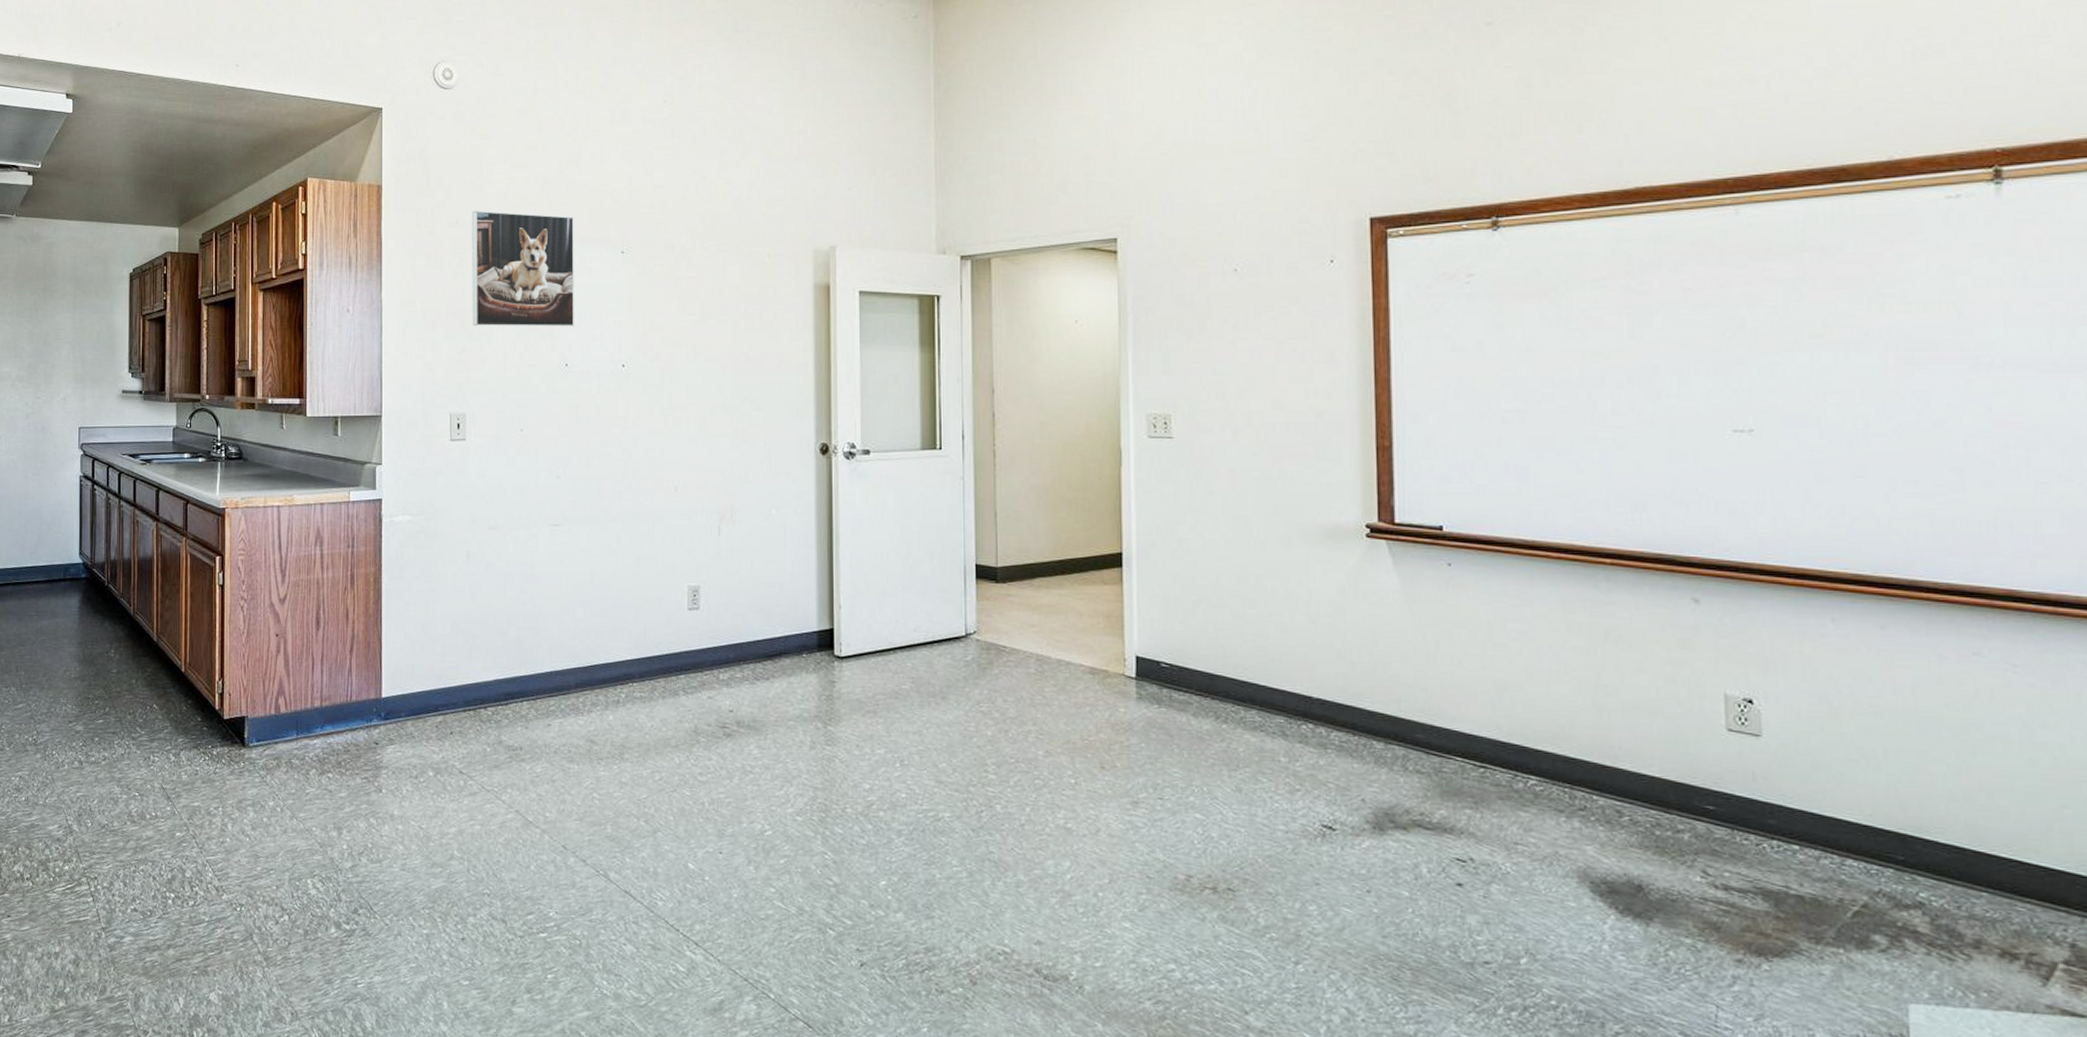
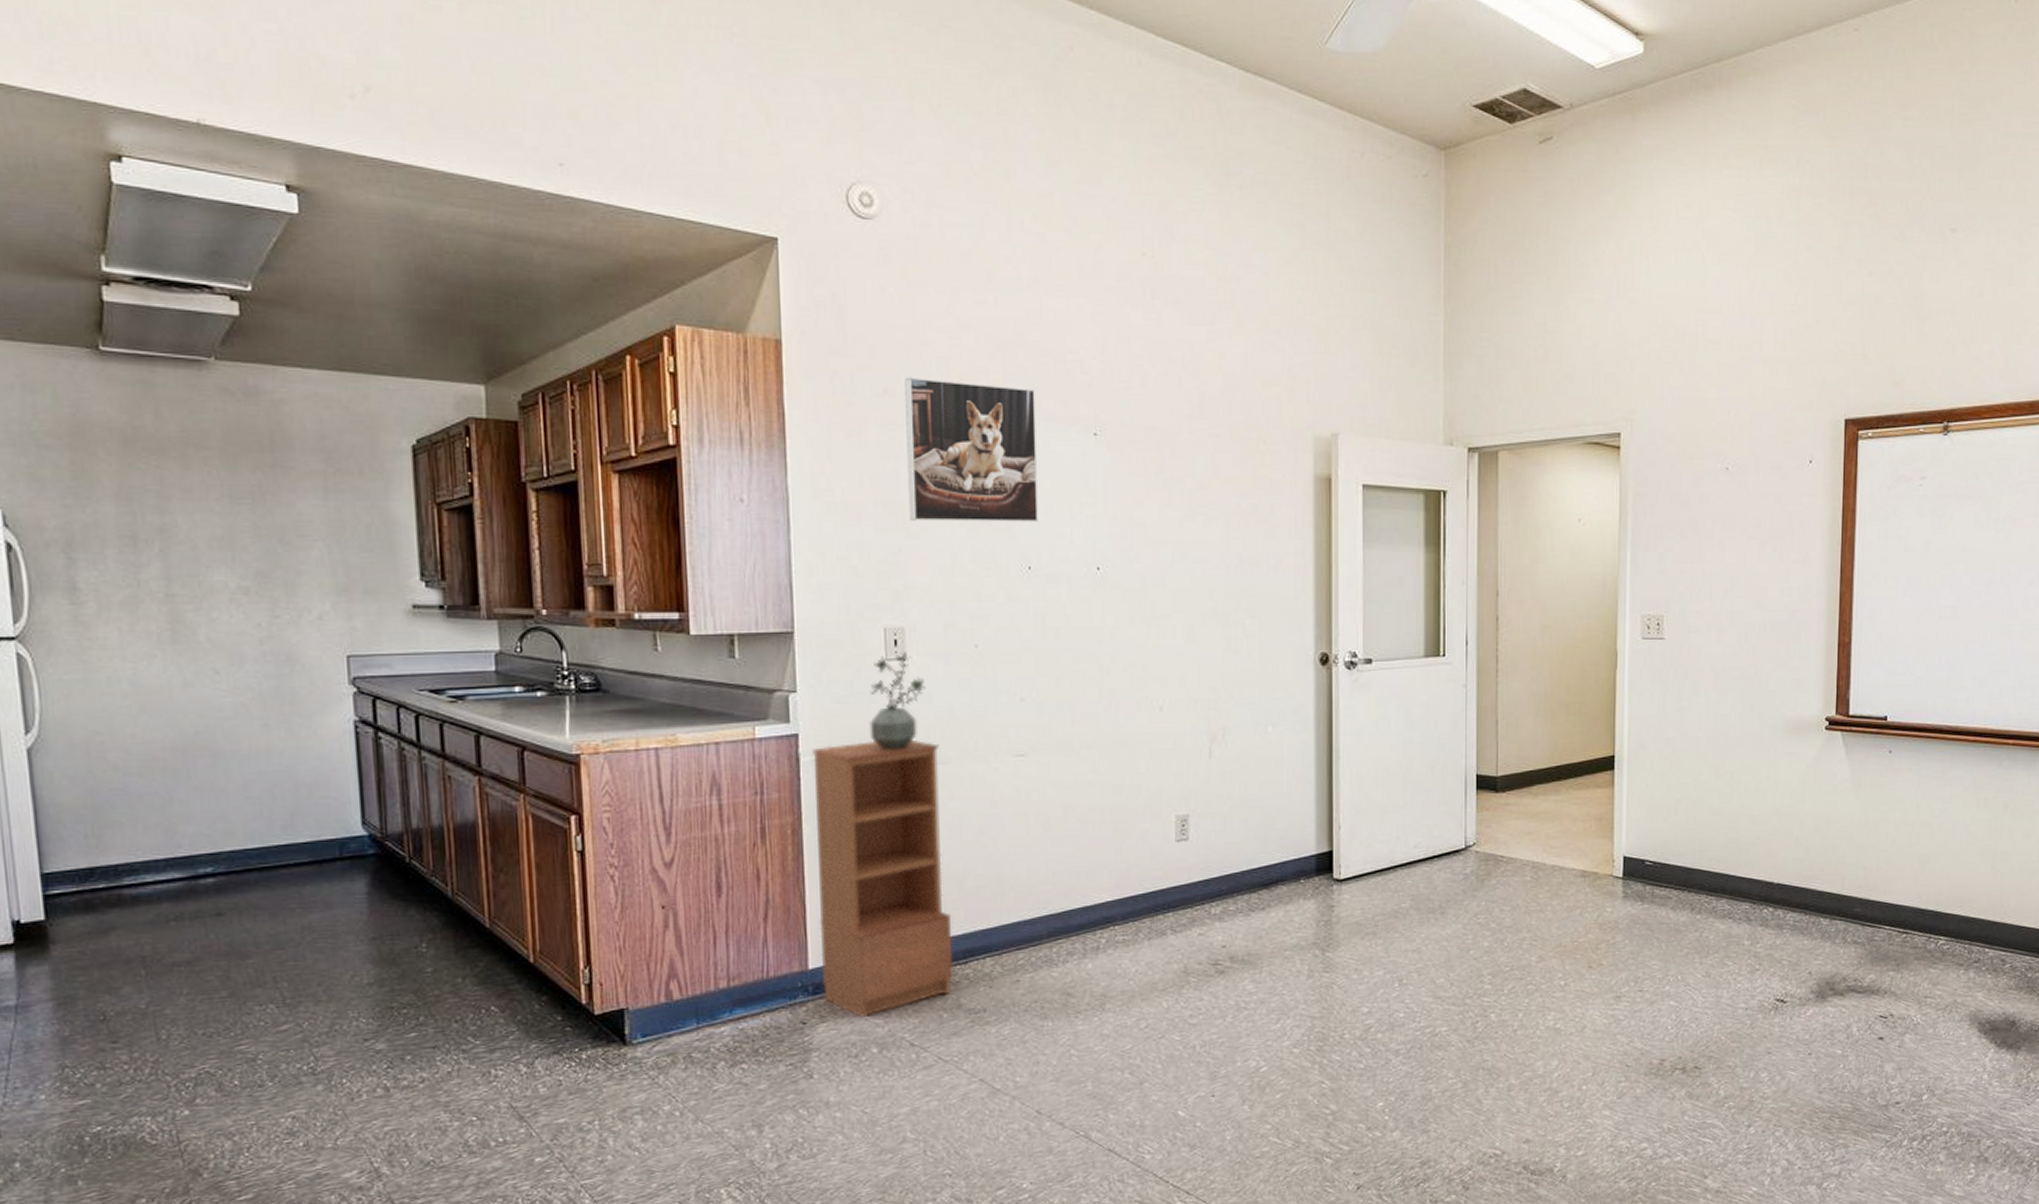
bookcase: none [391,507,496,744] -> present [813,740,953,1017]
potted plant: none [436,434,481,516] -> present [869,652,926,750]

